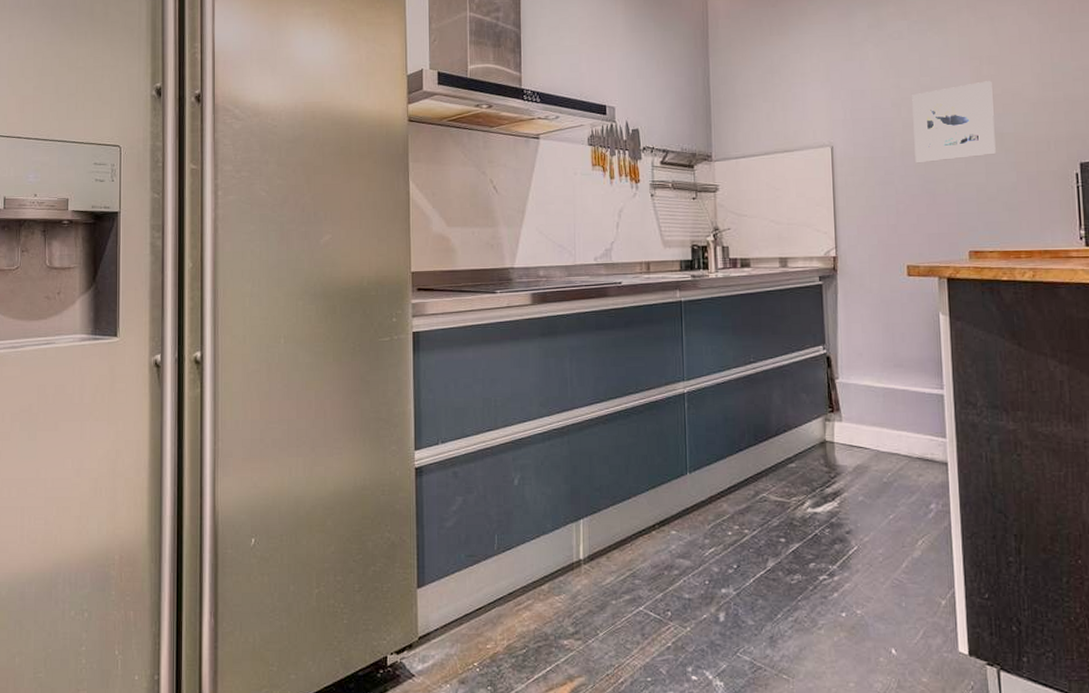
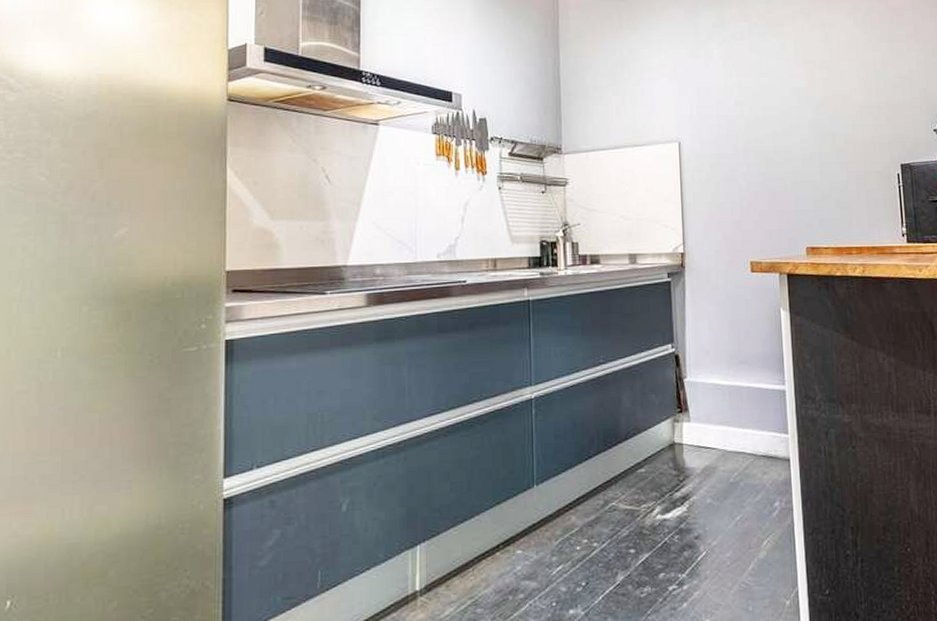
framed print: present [912,81,996,164] -> none [753,84,829,161]

